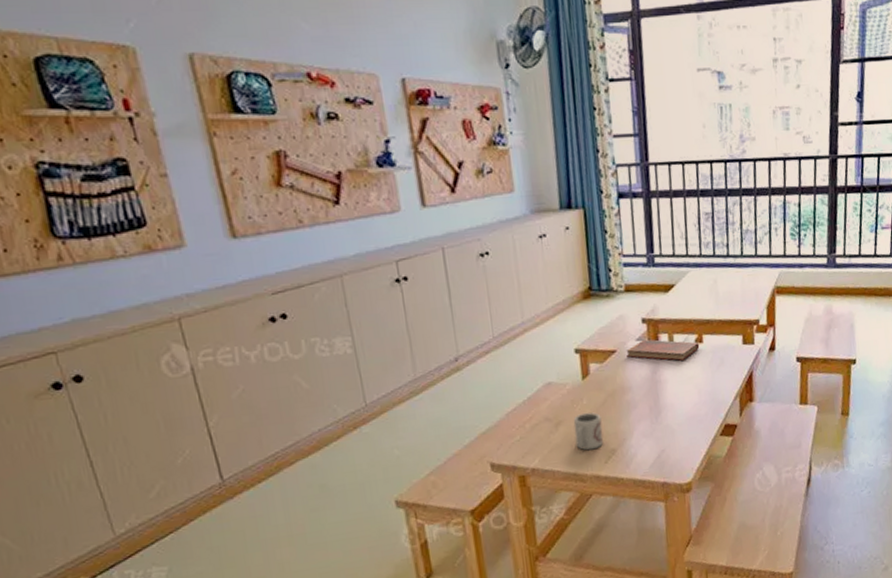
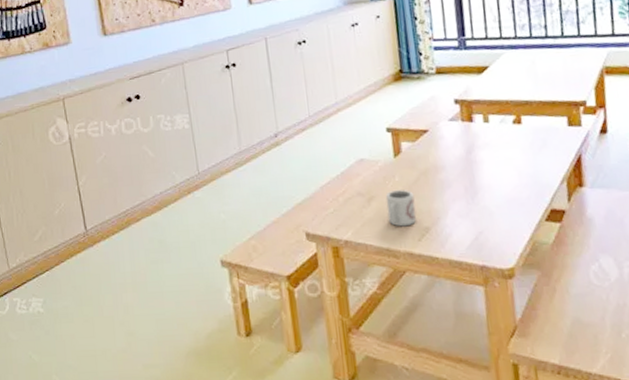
diary: present [626,339,700,361] -> none [439,119,519,142]

